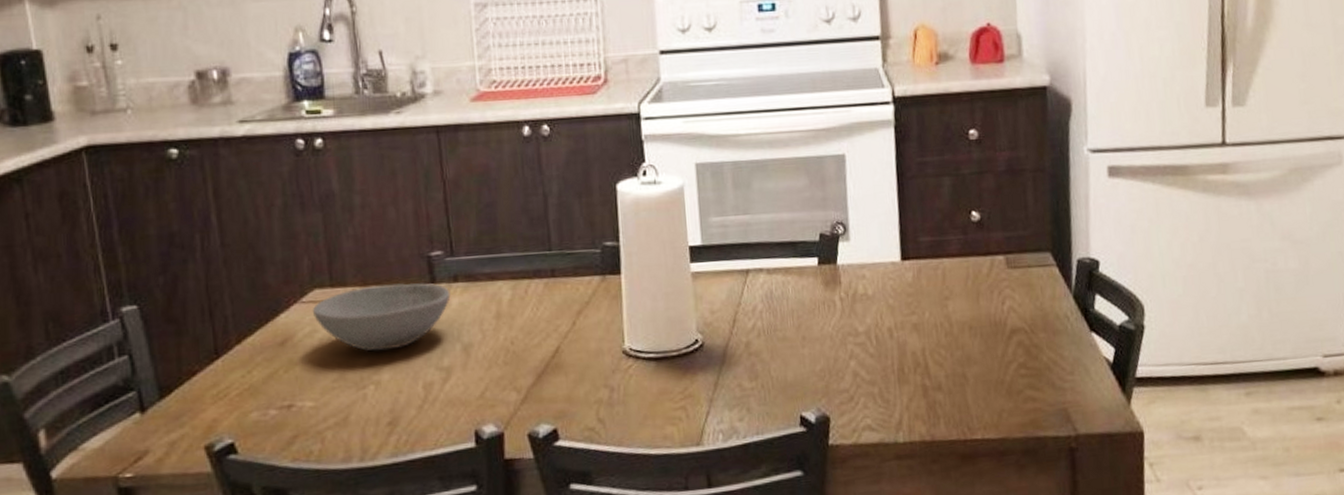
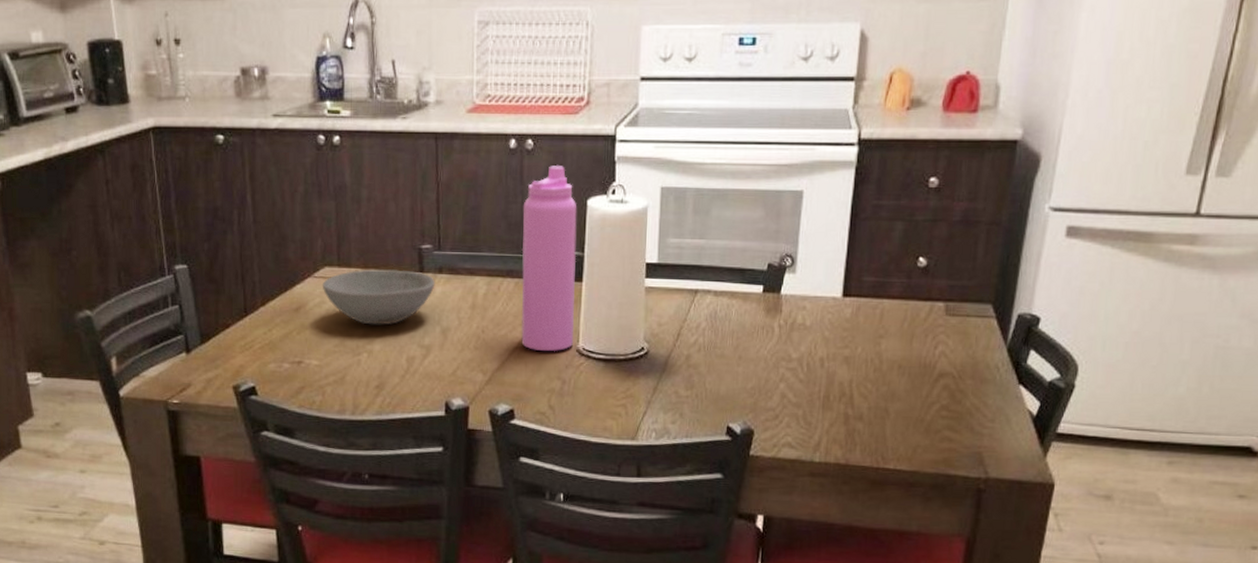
water bottle: none [544,150,619,358] -> present [521,166,577,352]

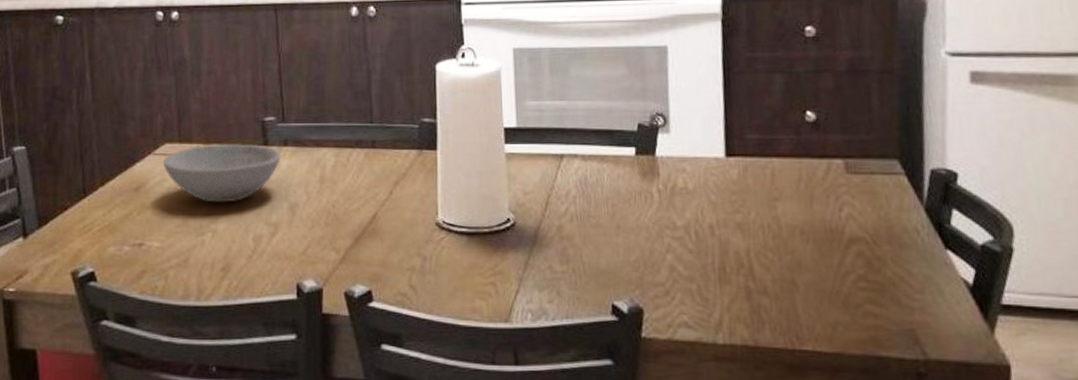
water bottle: present [521,166,577,352] -> none [368,31,433,226]

